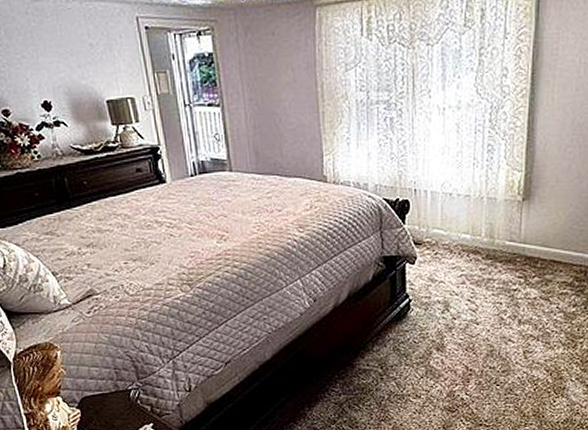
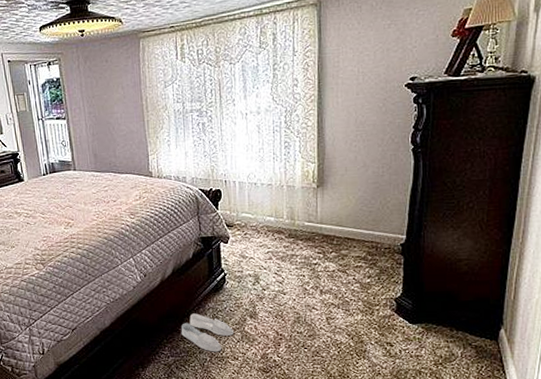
slippers: none [355,345,418,389] -> present [181,313,235,352]

